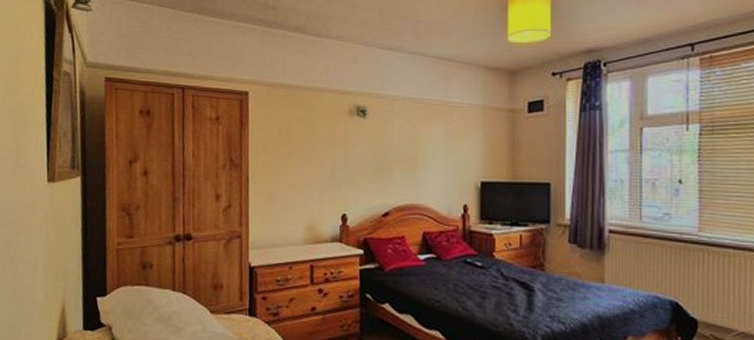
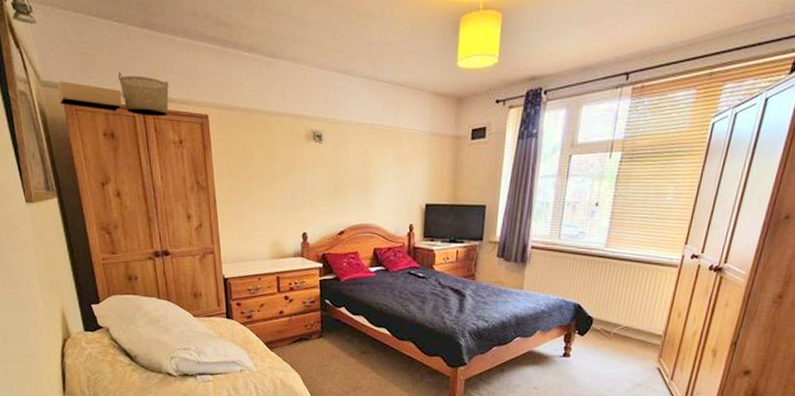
box: none [100,62,163,90] -> present [57,81,122,112]
basket: none [163,53,212,94] -> present [118,72,169,117]

